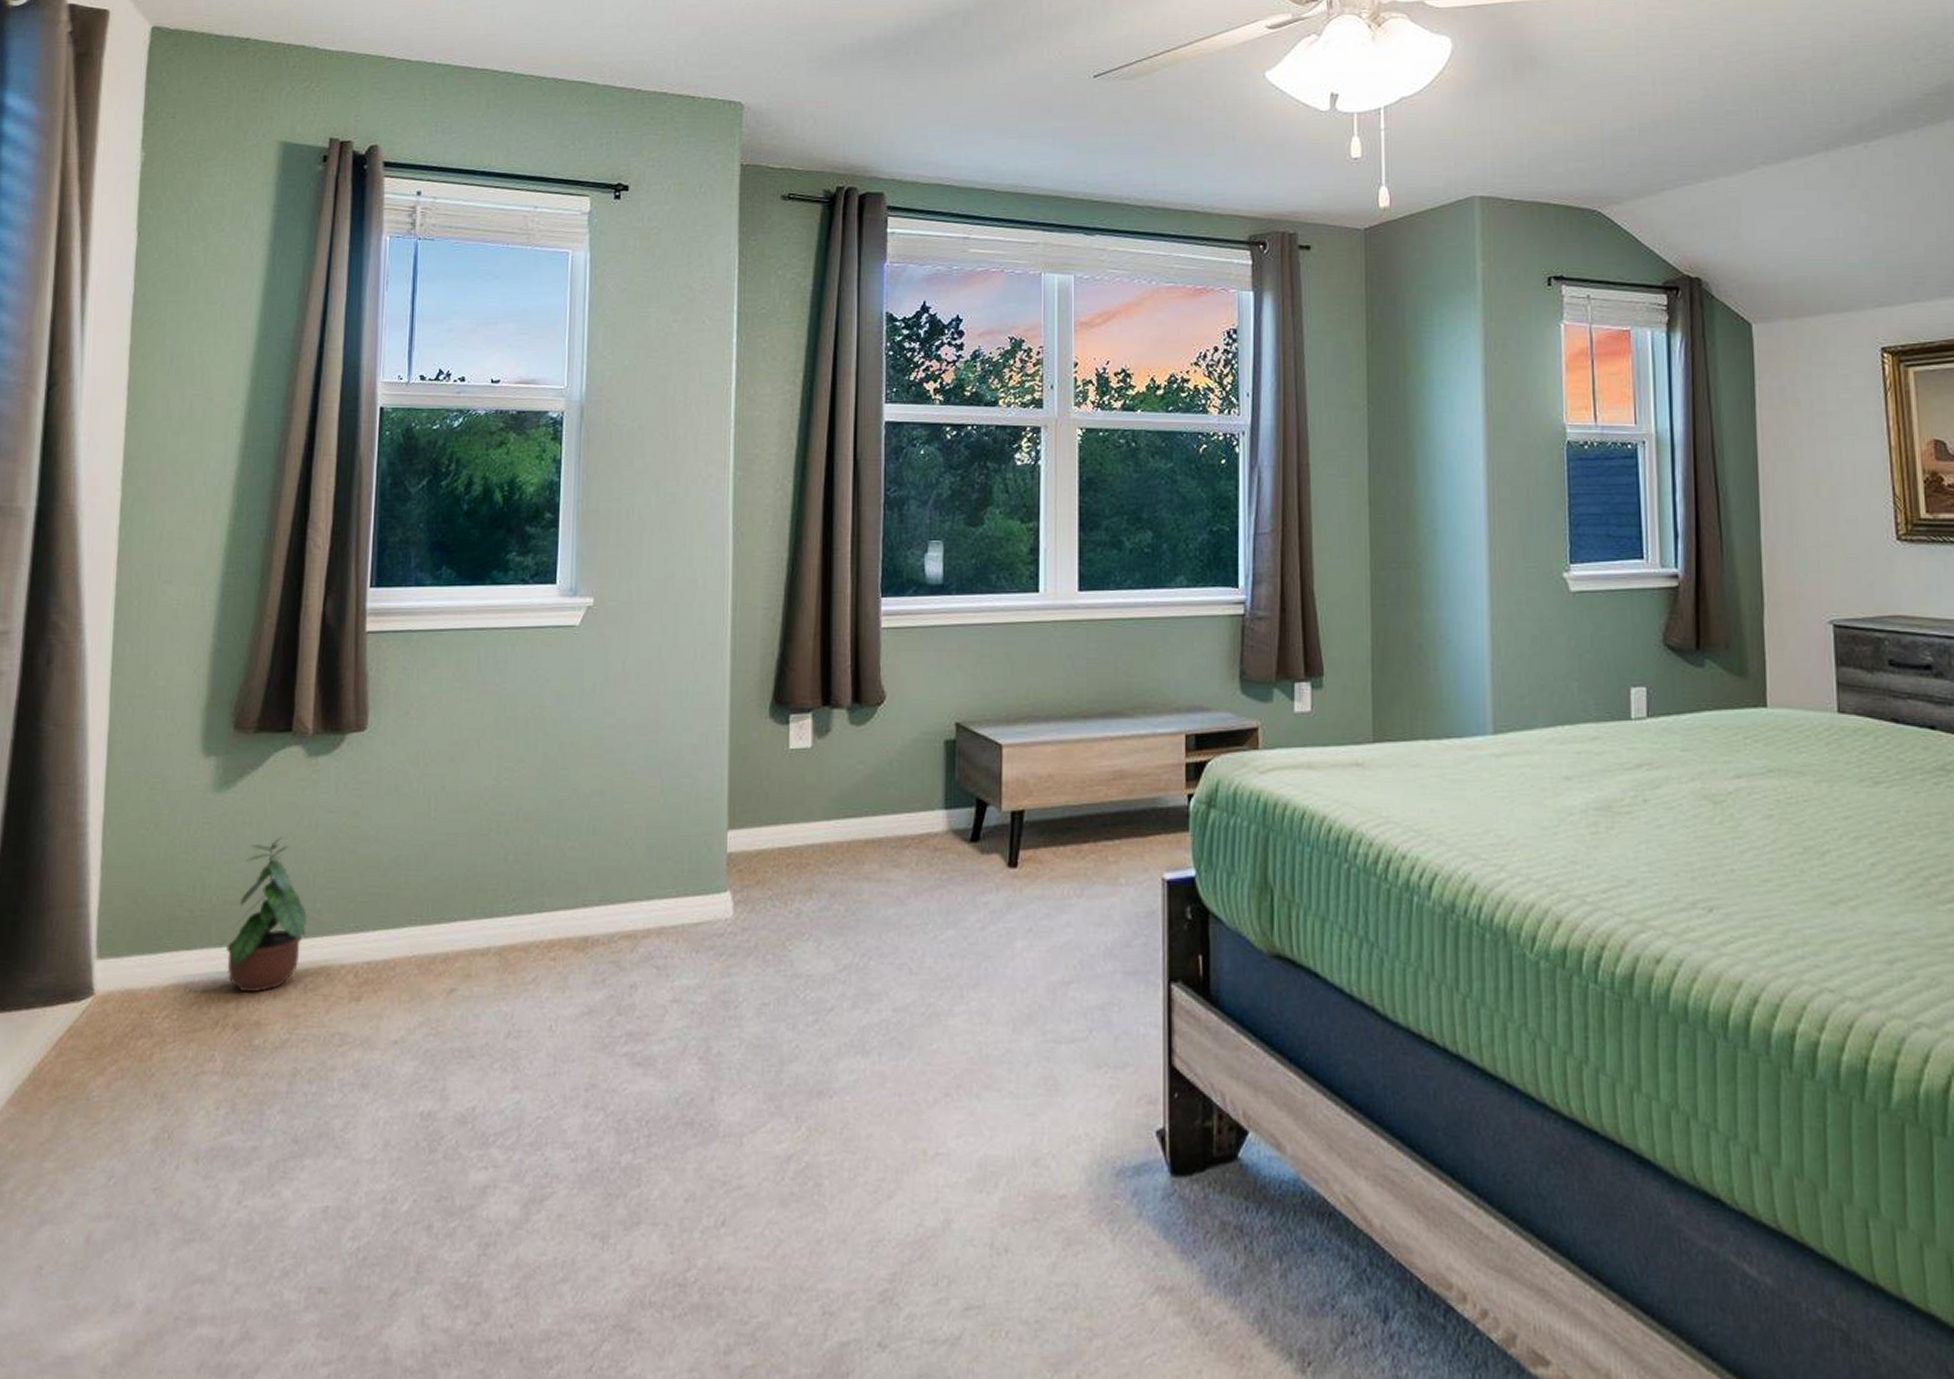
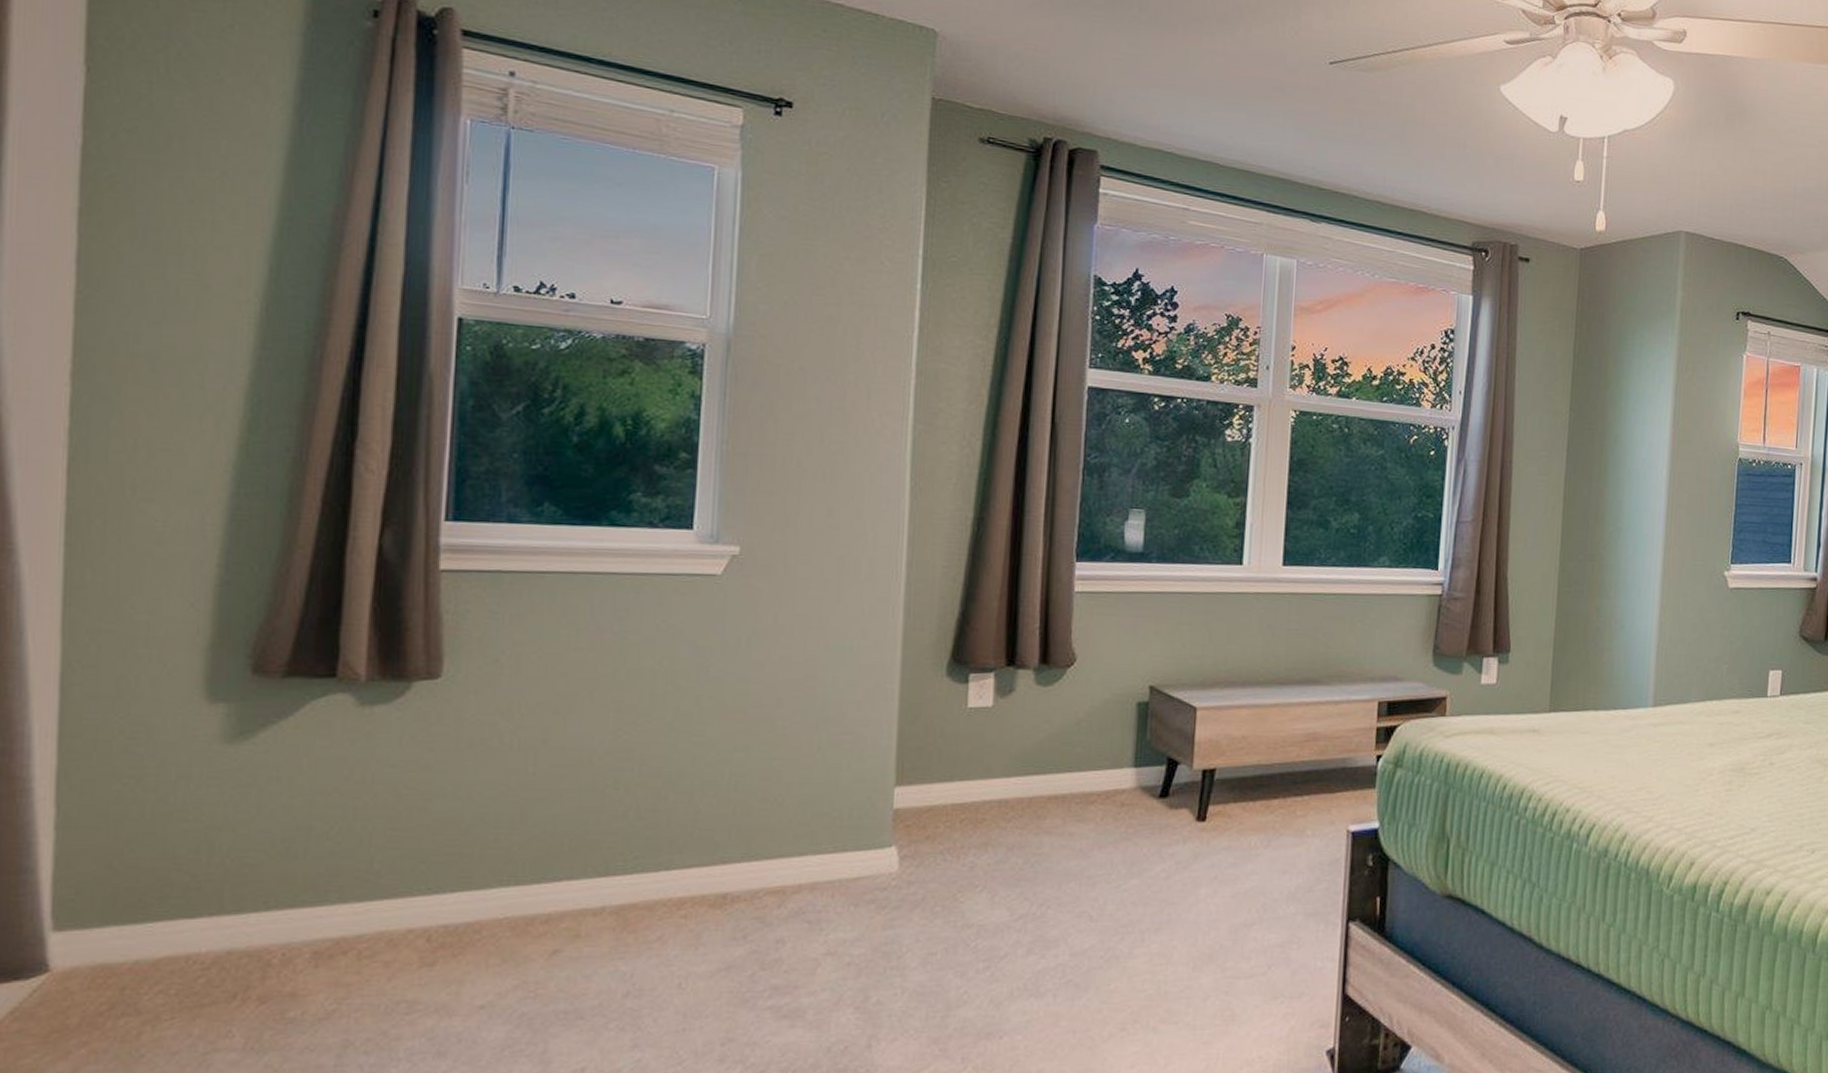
potted plant: present [220,837,307,993] -> none [237,793,360,962]

